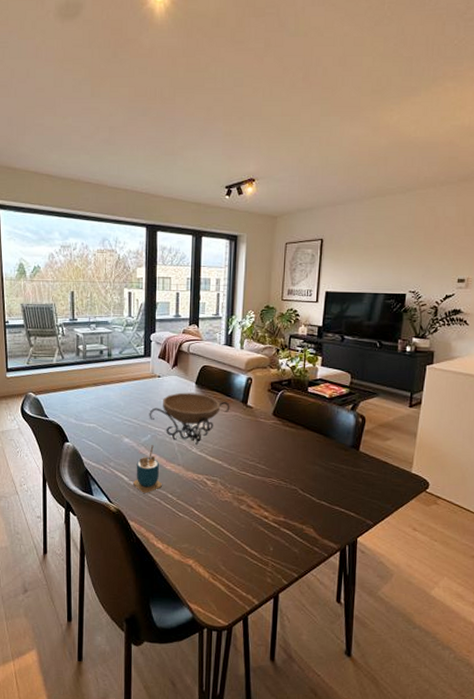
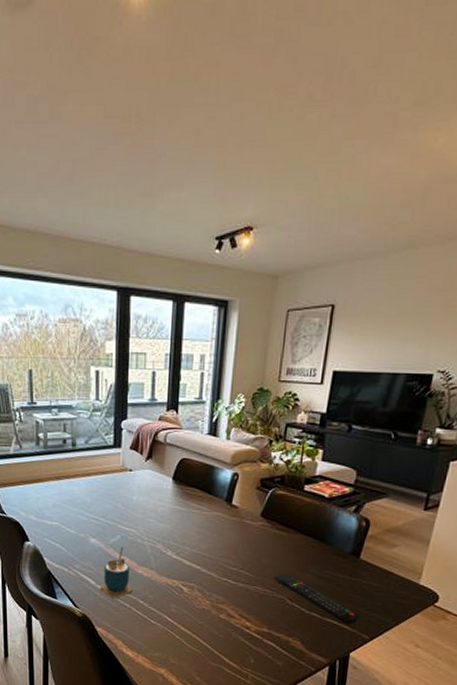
decorative bowl: present [149,392,230,446] -> none [118,488,212,548]
remote control: none [287,466,363,512] -> present [274,573,359,625]

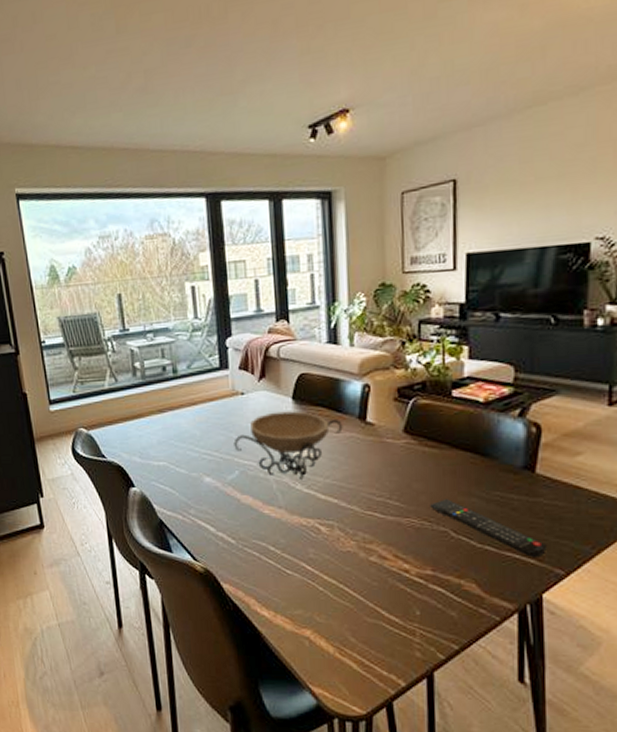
cup: present [101,546,132,598] -> none [222,484,260,546]
decorative bowl: none [118,488,212,548] -> present [233,411,343,481]

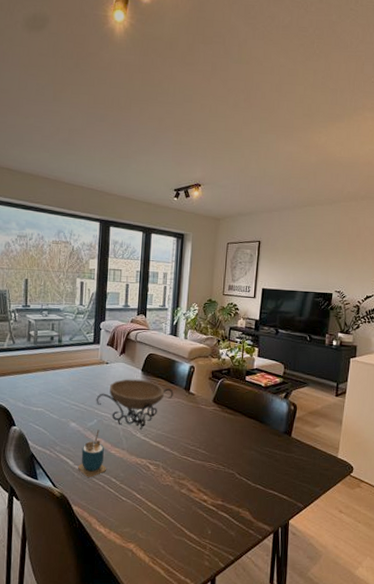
cup: none [222,484,260,546] -> present [78,429,106,477]
remote control: present [430,499,547,559] -> none [225,451,294,495]

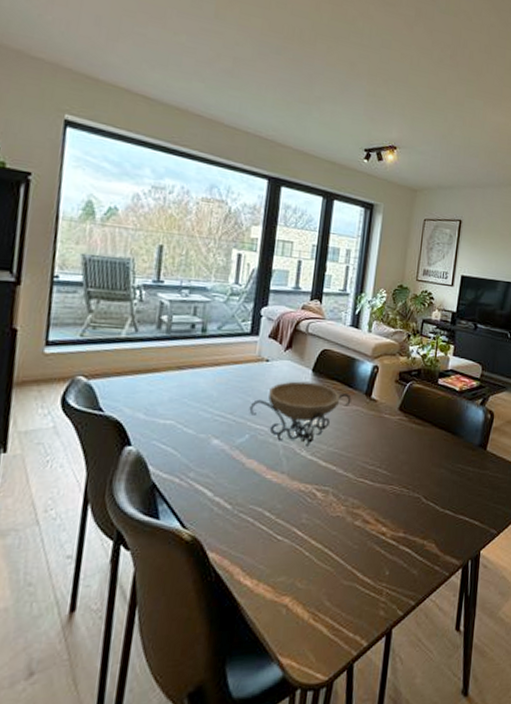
cup: present [78,429,106,477] -> none [219,448,258,512]

